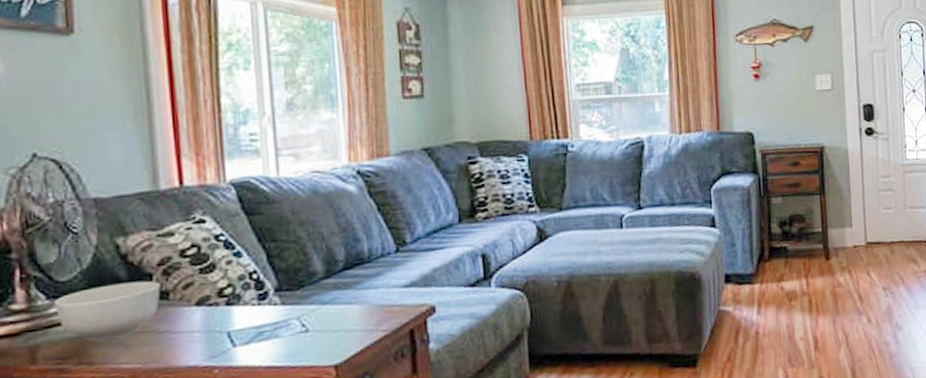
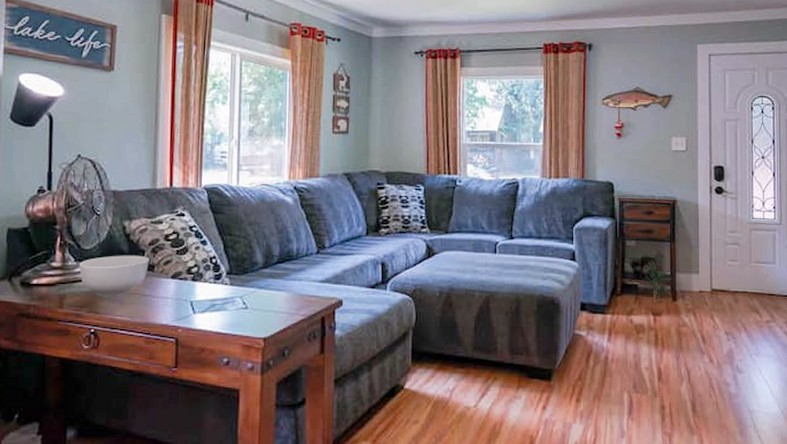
potted plant: none [791,217,825,280] -> present [642,260,673,316]

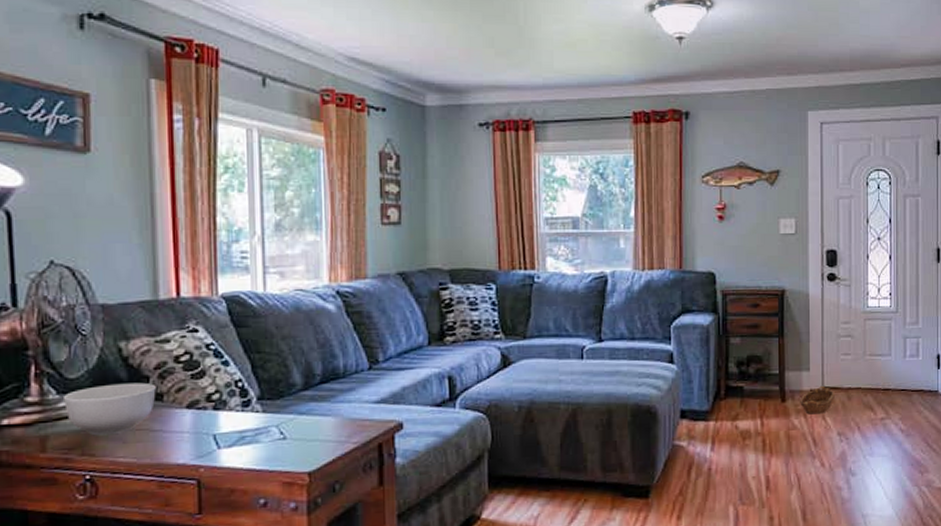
potted plant: present [642,260,673,316] -> none [748,358,781,420]
basket: none [690,289,722,314] -> present [800,387,835,414]

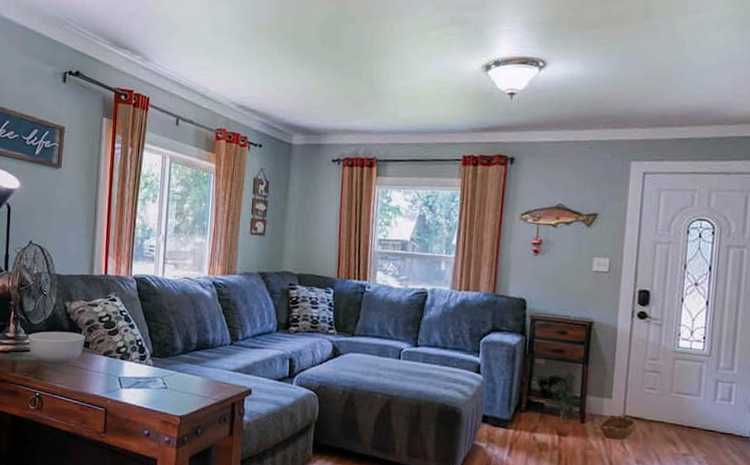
potted plant: none [748,358,781,420] -> present [549,380,582,437]

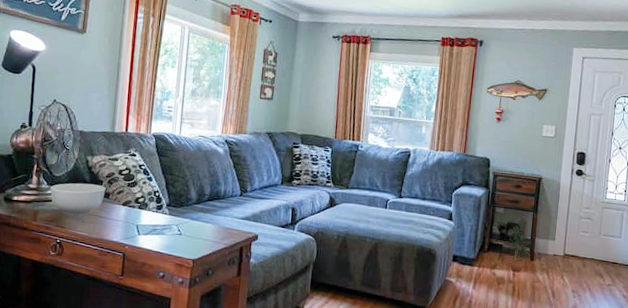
basket: present [599,415,636,440] -> none [545,253,573,274]

